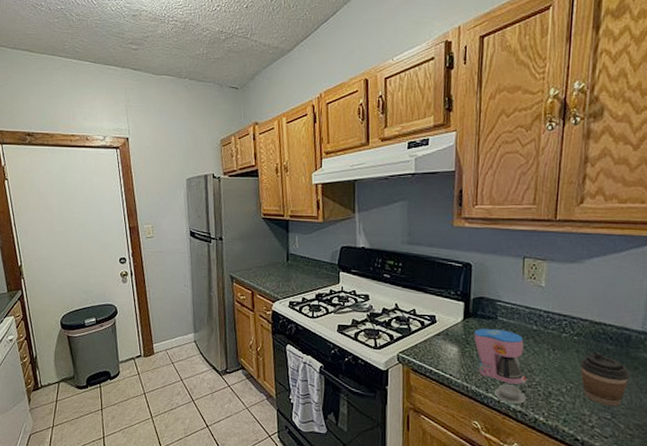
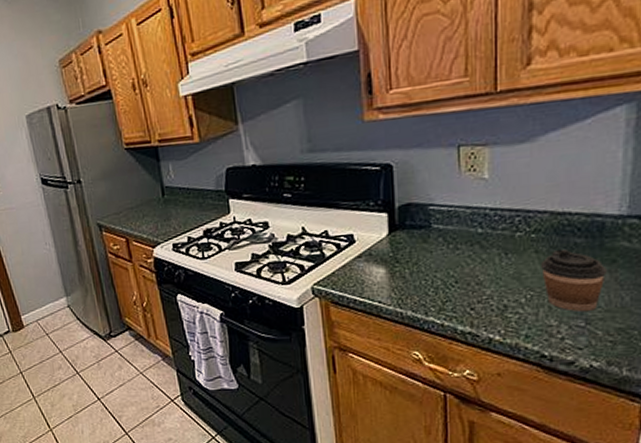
coffee maker: present [473,328,527,404] -> none [403,239,476,325]

